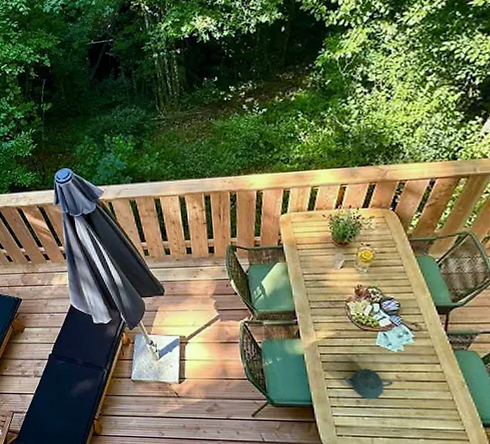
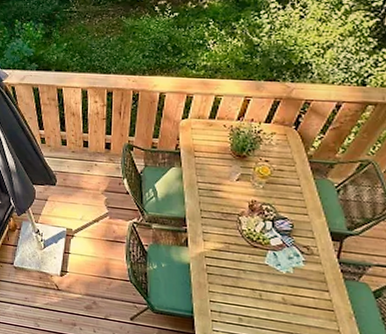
teapot: present [343,368,393,400] -> none [227,285,278,320]

